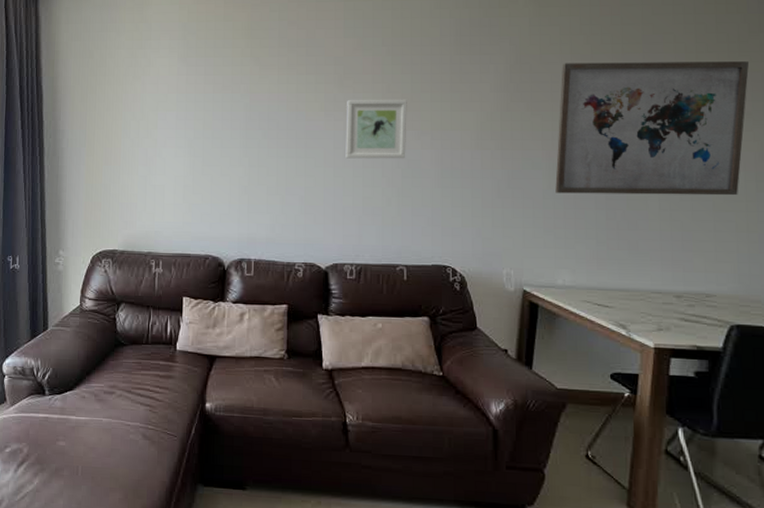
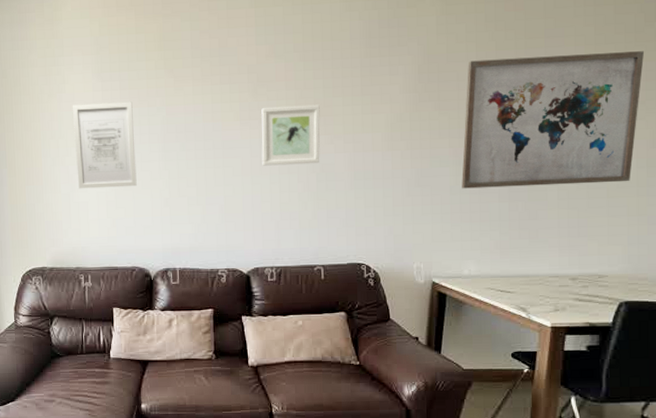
wall art: none [155,87,216,173] -> present [72,101,137,189]

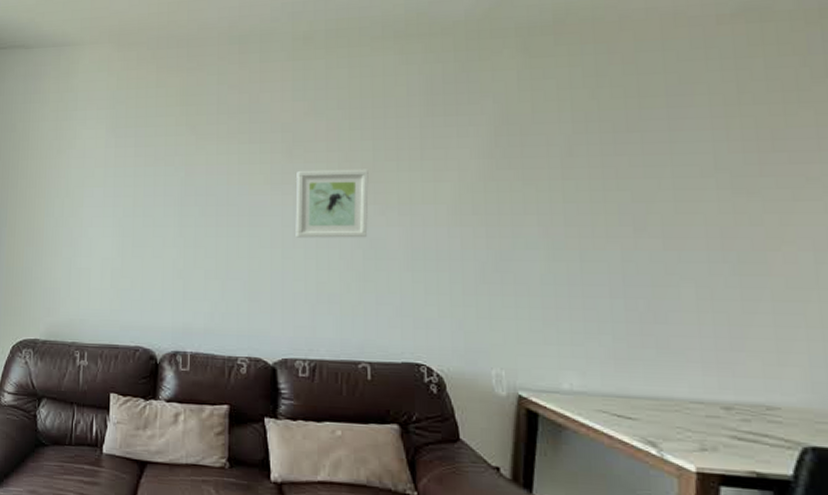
wall art: present [72,101,137,189] -> none [81,160,148,254]
wall art: present [461,51,645,189] -> none [556,114,814,282]

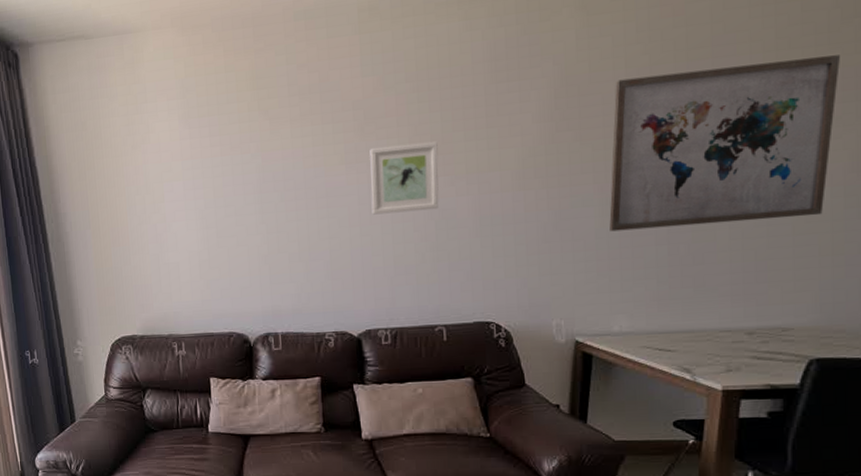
wall art: none [556,114,814,282] -> present [609,55,841,232]

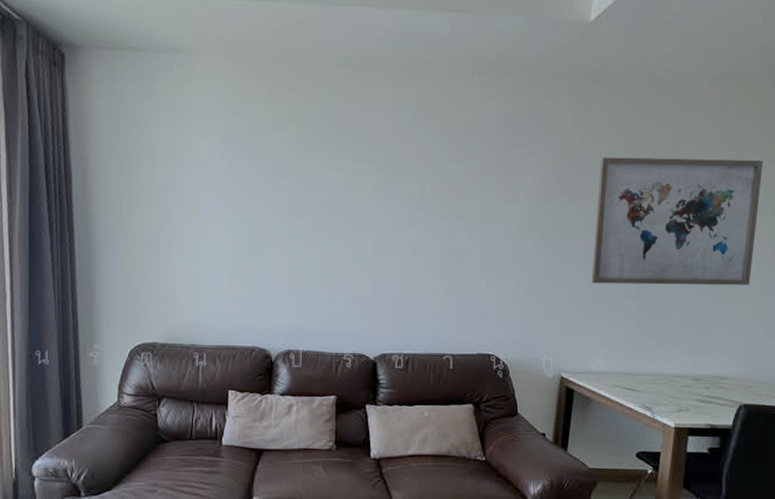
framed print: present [370,141,439,215] -> none [394,189,455,249]

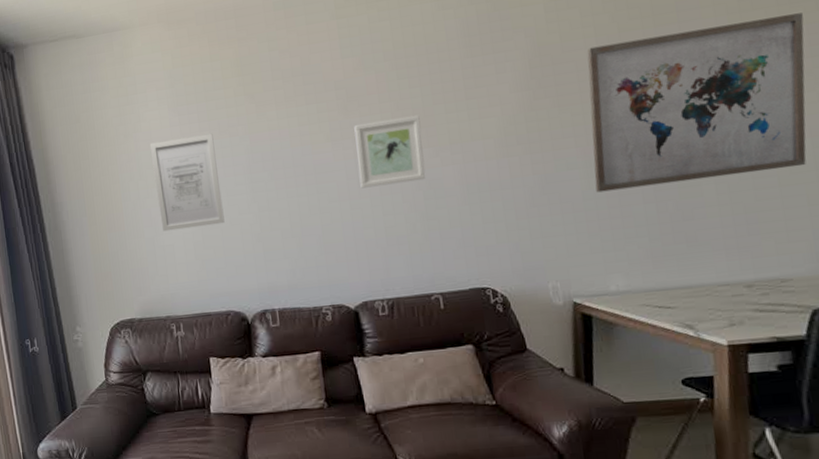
wall art: none [197,170,263,261] -> present [149,133,225,232]
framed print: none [394,189,455,249] -> present [354,115,425,189]

